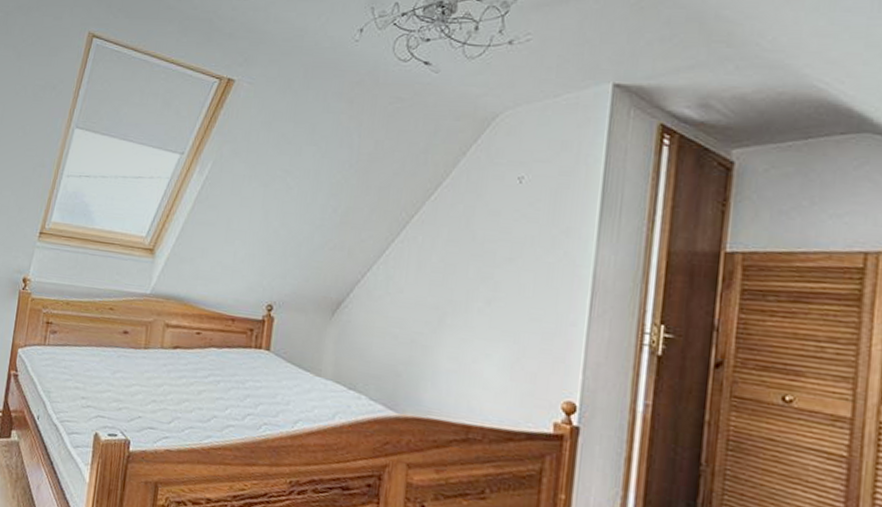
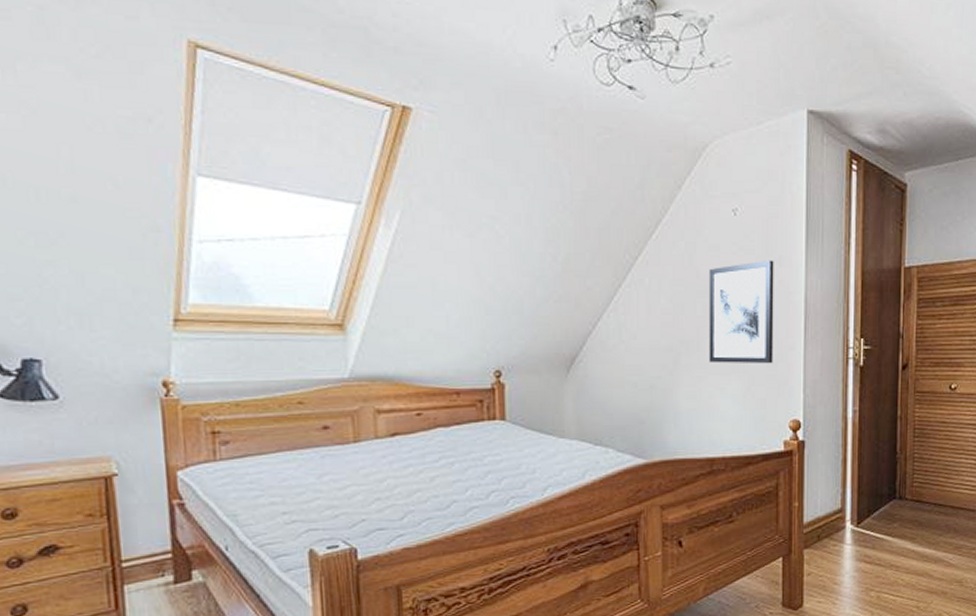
wall art: none [476,229,560,338] -> present [708,260,774,364]

